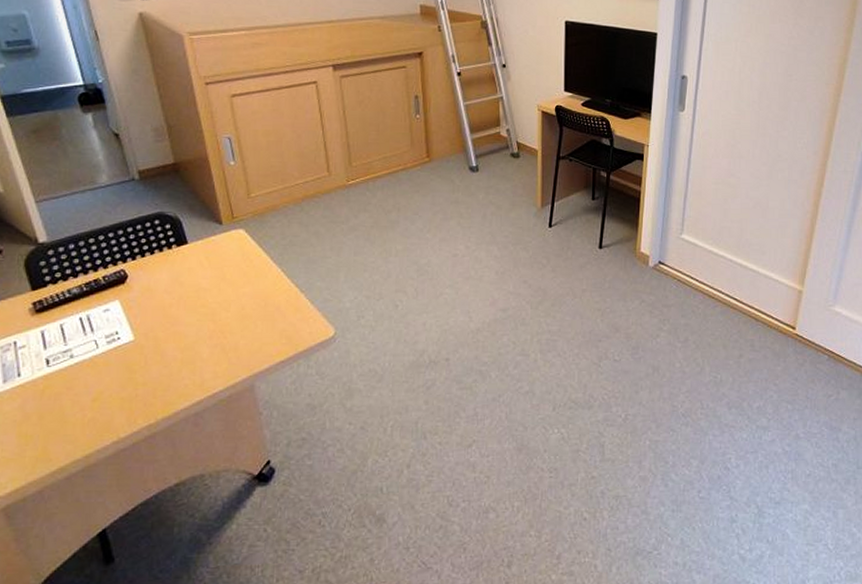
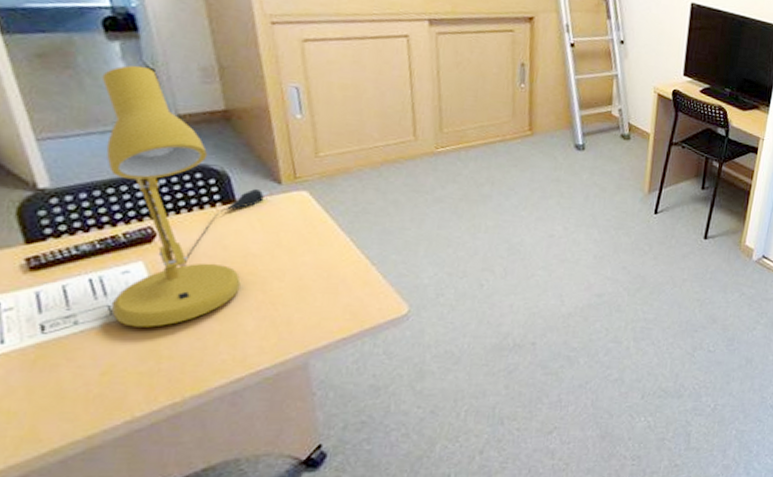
desk lamp: none [80,132,214,358] -> present [101,65,270,327]

